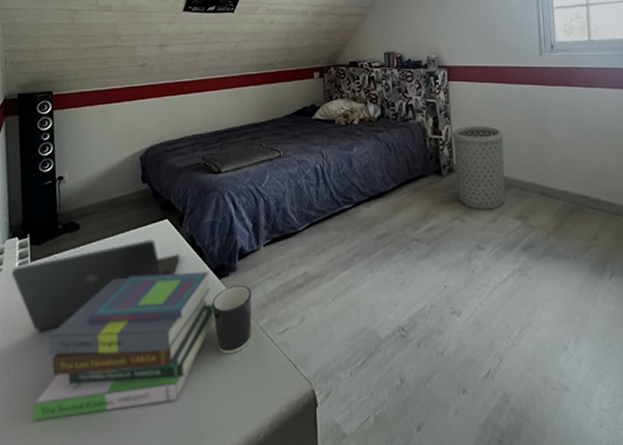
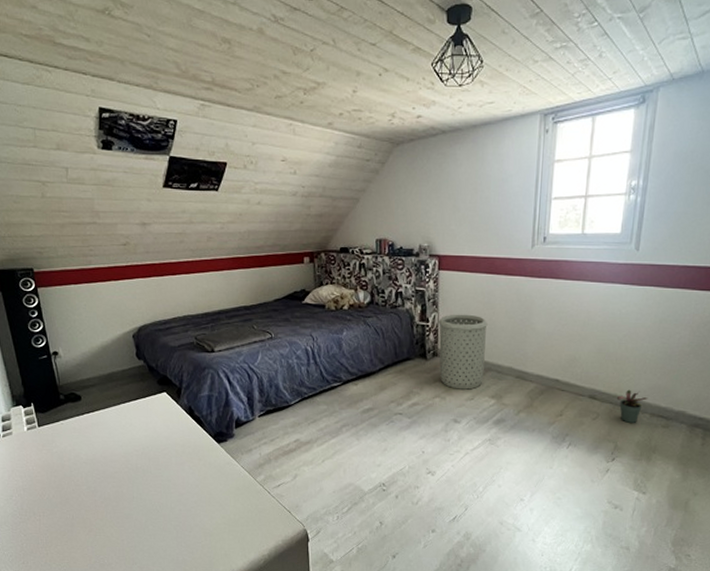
laptop: present [11,239,181,332] -> none [21,409,181,485]
books: present [32,272,216,421] -> none [61,437,217,551]
mug: present [212,285,252,355] -> none [213,449,250,503]

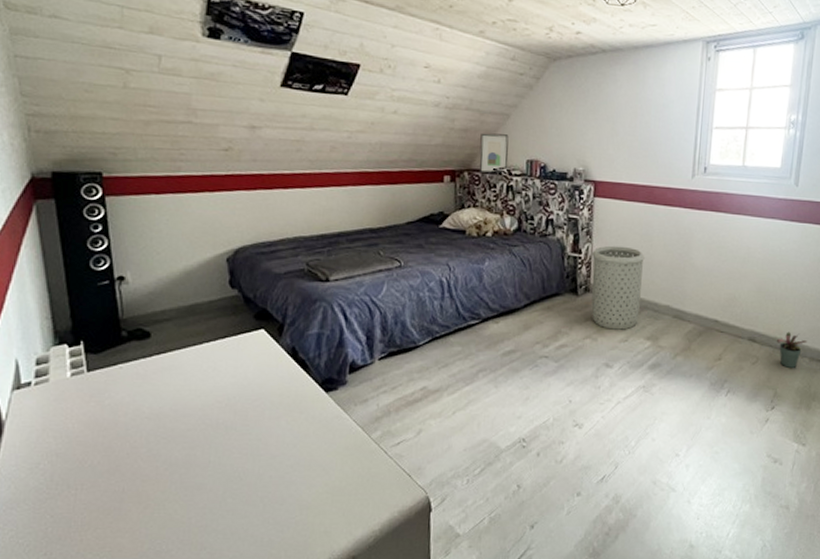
picture frame: none [334,217,360,254] -> present [479,133,509,174]

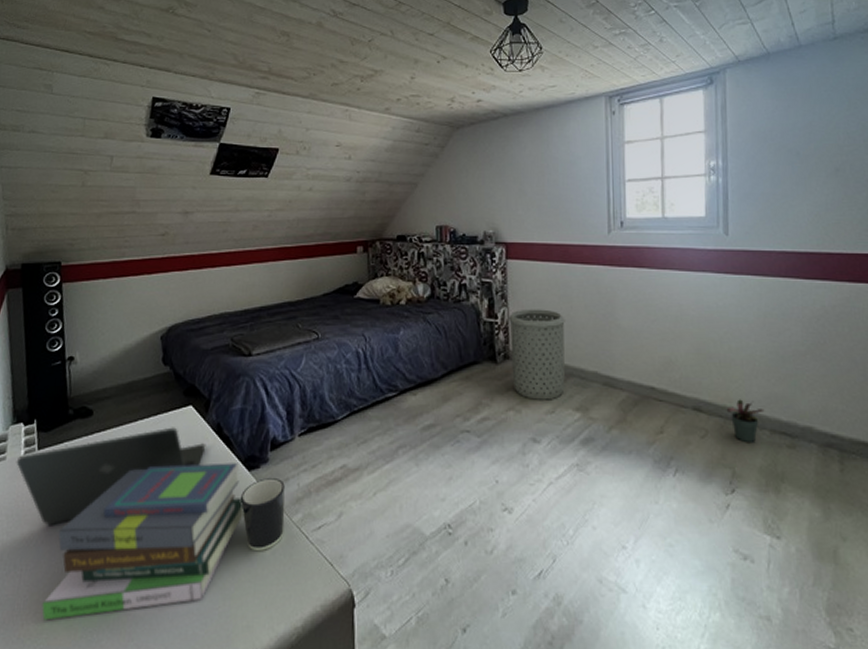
laptop: none [61,350,280,447] -> present [16,427,206,526]
books: none [102,385,322,535] -> present [41,463,245,621]
mug: none [318,399,364,466] -> present [241,478,285,552]
picture frame: present [479,133,509,174] -> none [390,203,418,242]

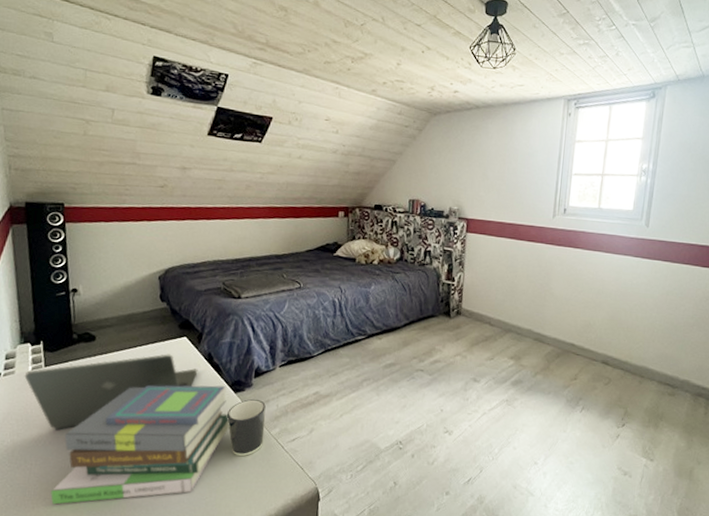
laundry basket: present [509,309,565,400] -> none [461,275,510,350]
potted plant: present [726,399,765,442] -> none [627,357,656,390]

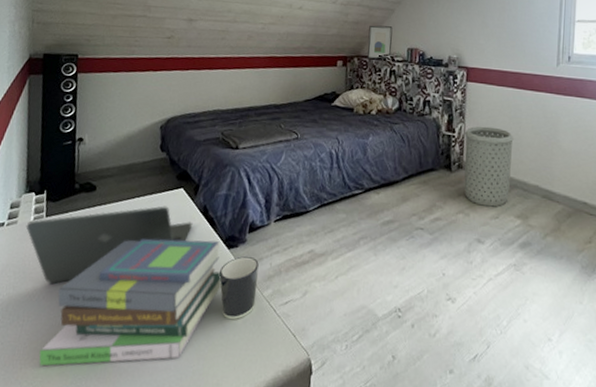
picture frame: none [369,176,394,211] -> present [367,25,393,60]
laundry basket: none [461,275,510,350] -> present [463,126,514,207]

